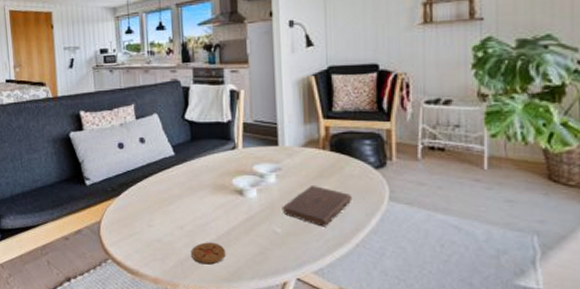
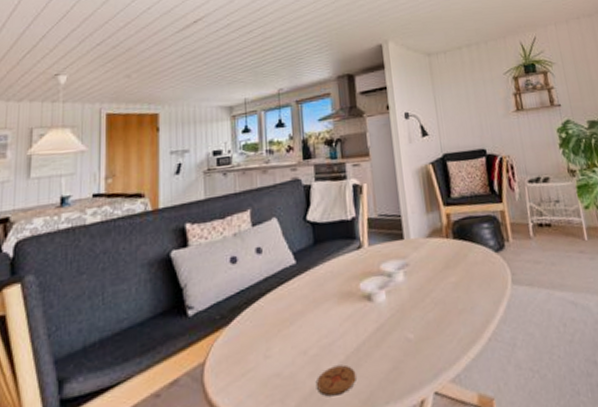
book: present [282,184,353,227] -> none [412,277,480,325]

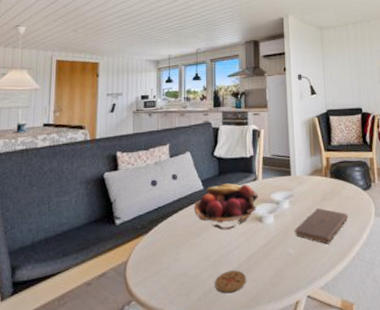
fruit basket: none [285,253,365,314] -> present [194,183,258,230]
book: none [412,277,480,325] -> present [294,207,349,245]

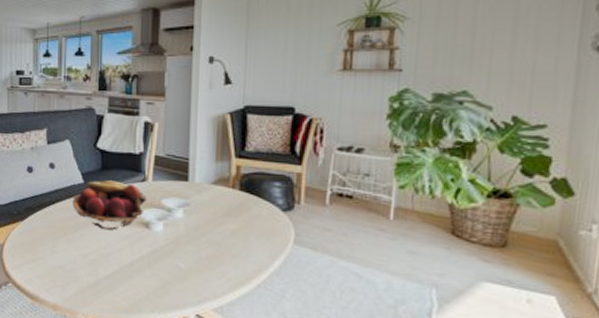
coaster: present [215,270,246,294] -> none [93,272,127,295]
book: present [294,207,349,245] -> none [187,222,258,266]

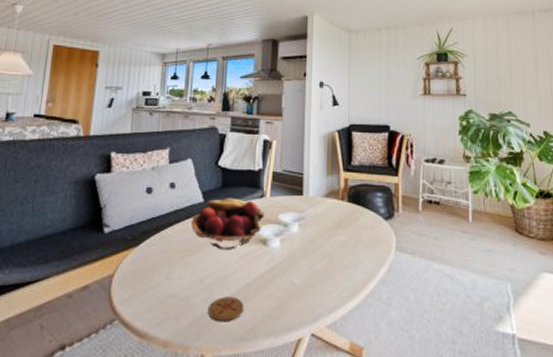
coaster: none [93,272,127,295] -> present [208,296,244,322]

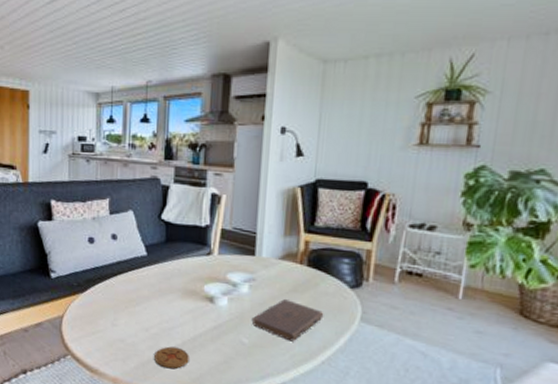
fruit basket: present [192,198,264,249] -> none [135,253,211,304]
book: none [302,234,365,278] -> present [251,298,324,342]

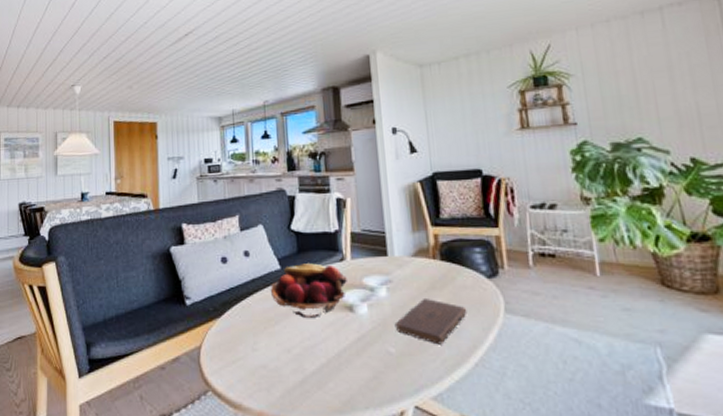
fruit basket: none [135,253,211,304] -> present [271,263,347,318]
coaster: present [154,346,189,369] -> none [300,367,337,393]

